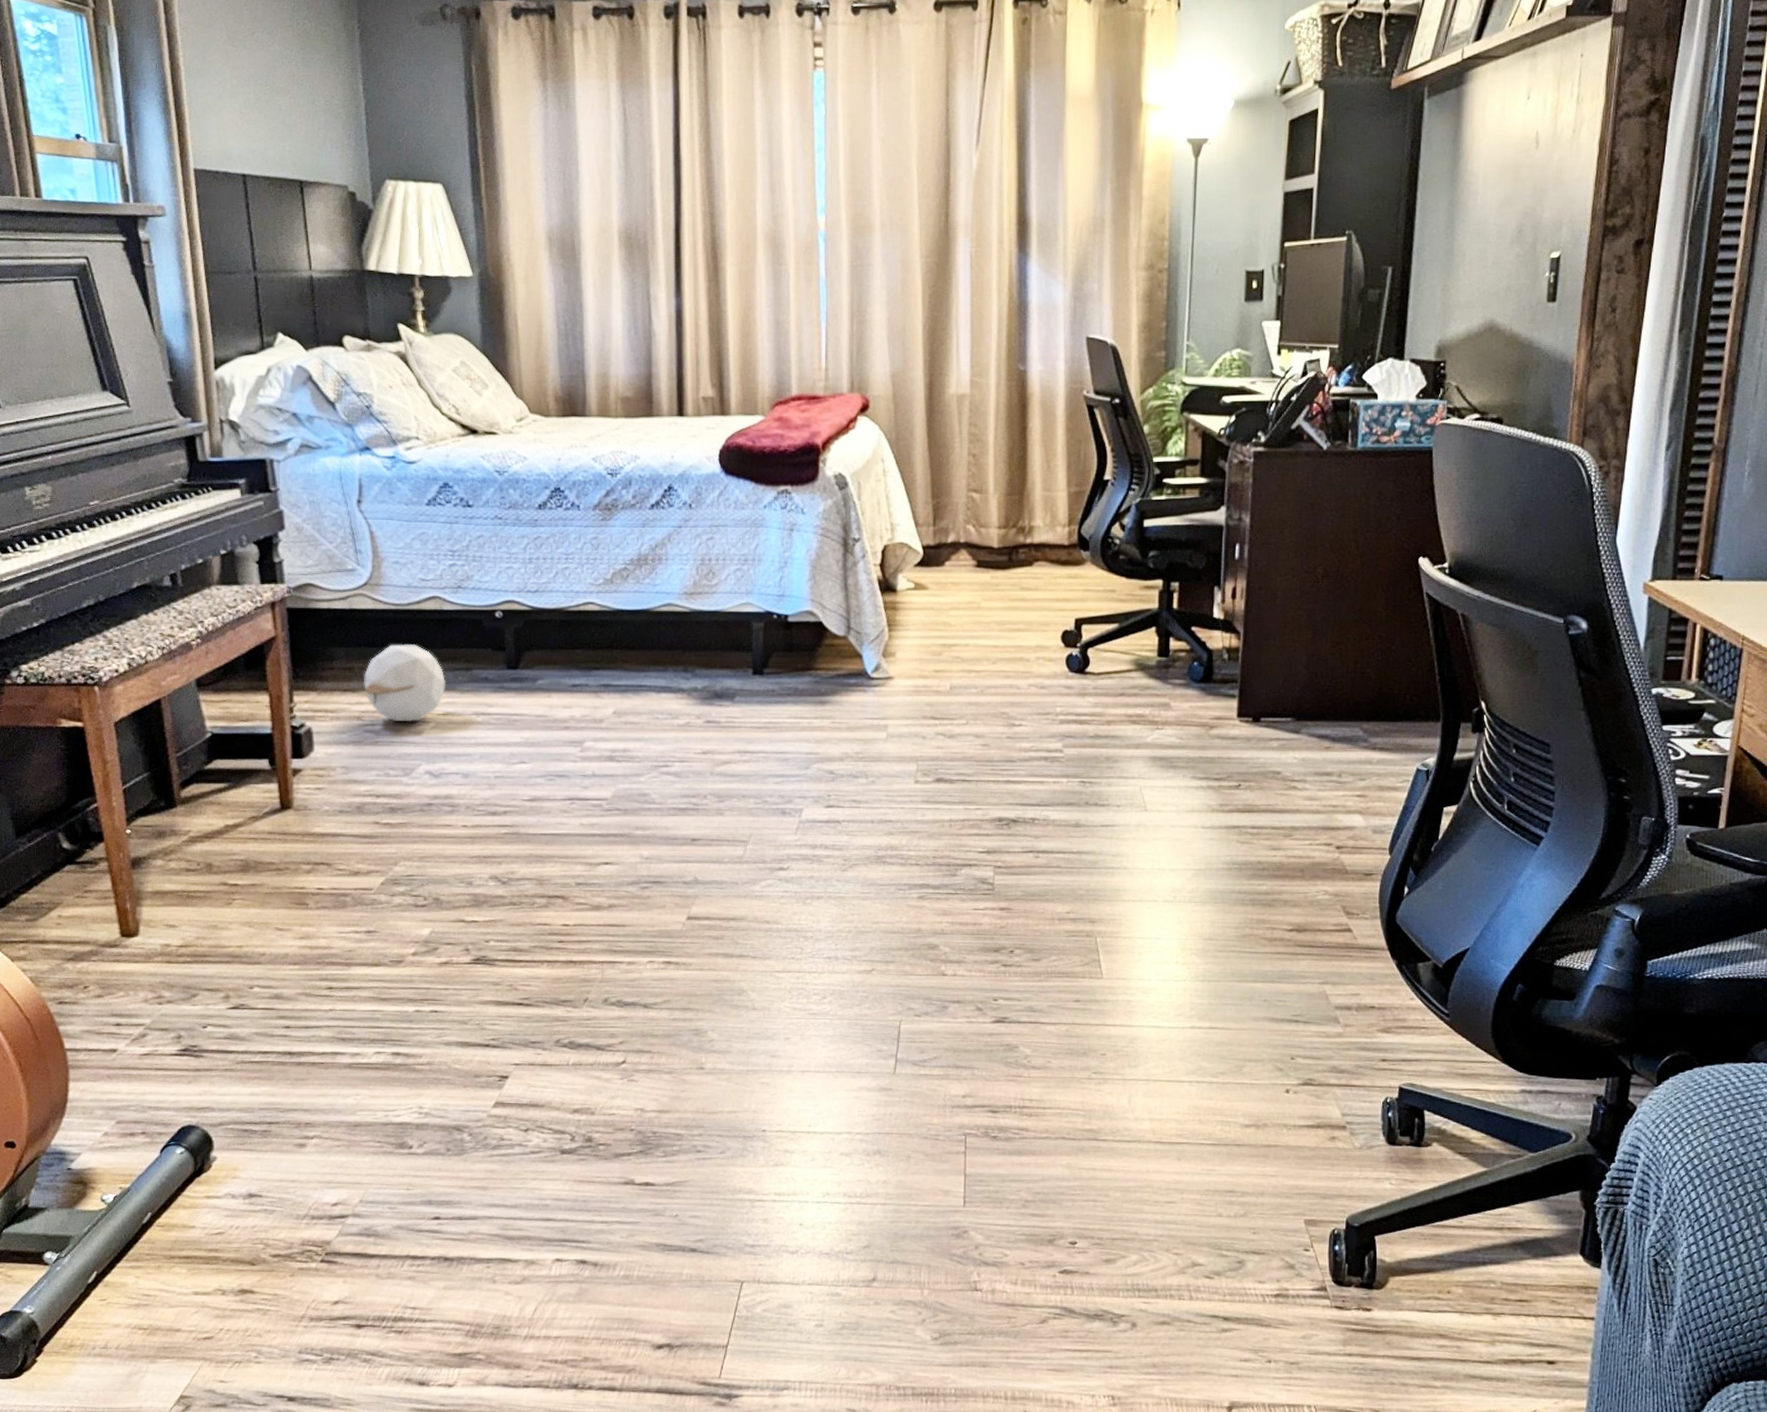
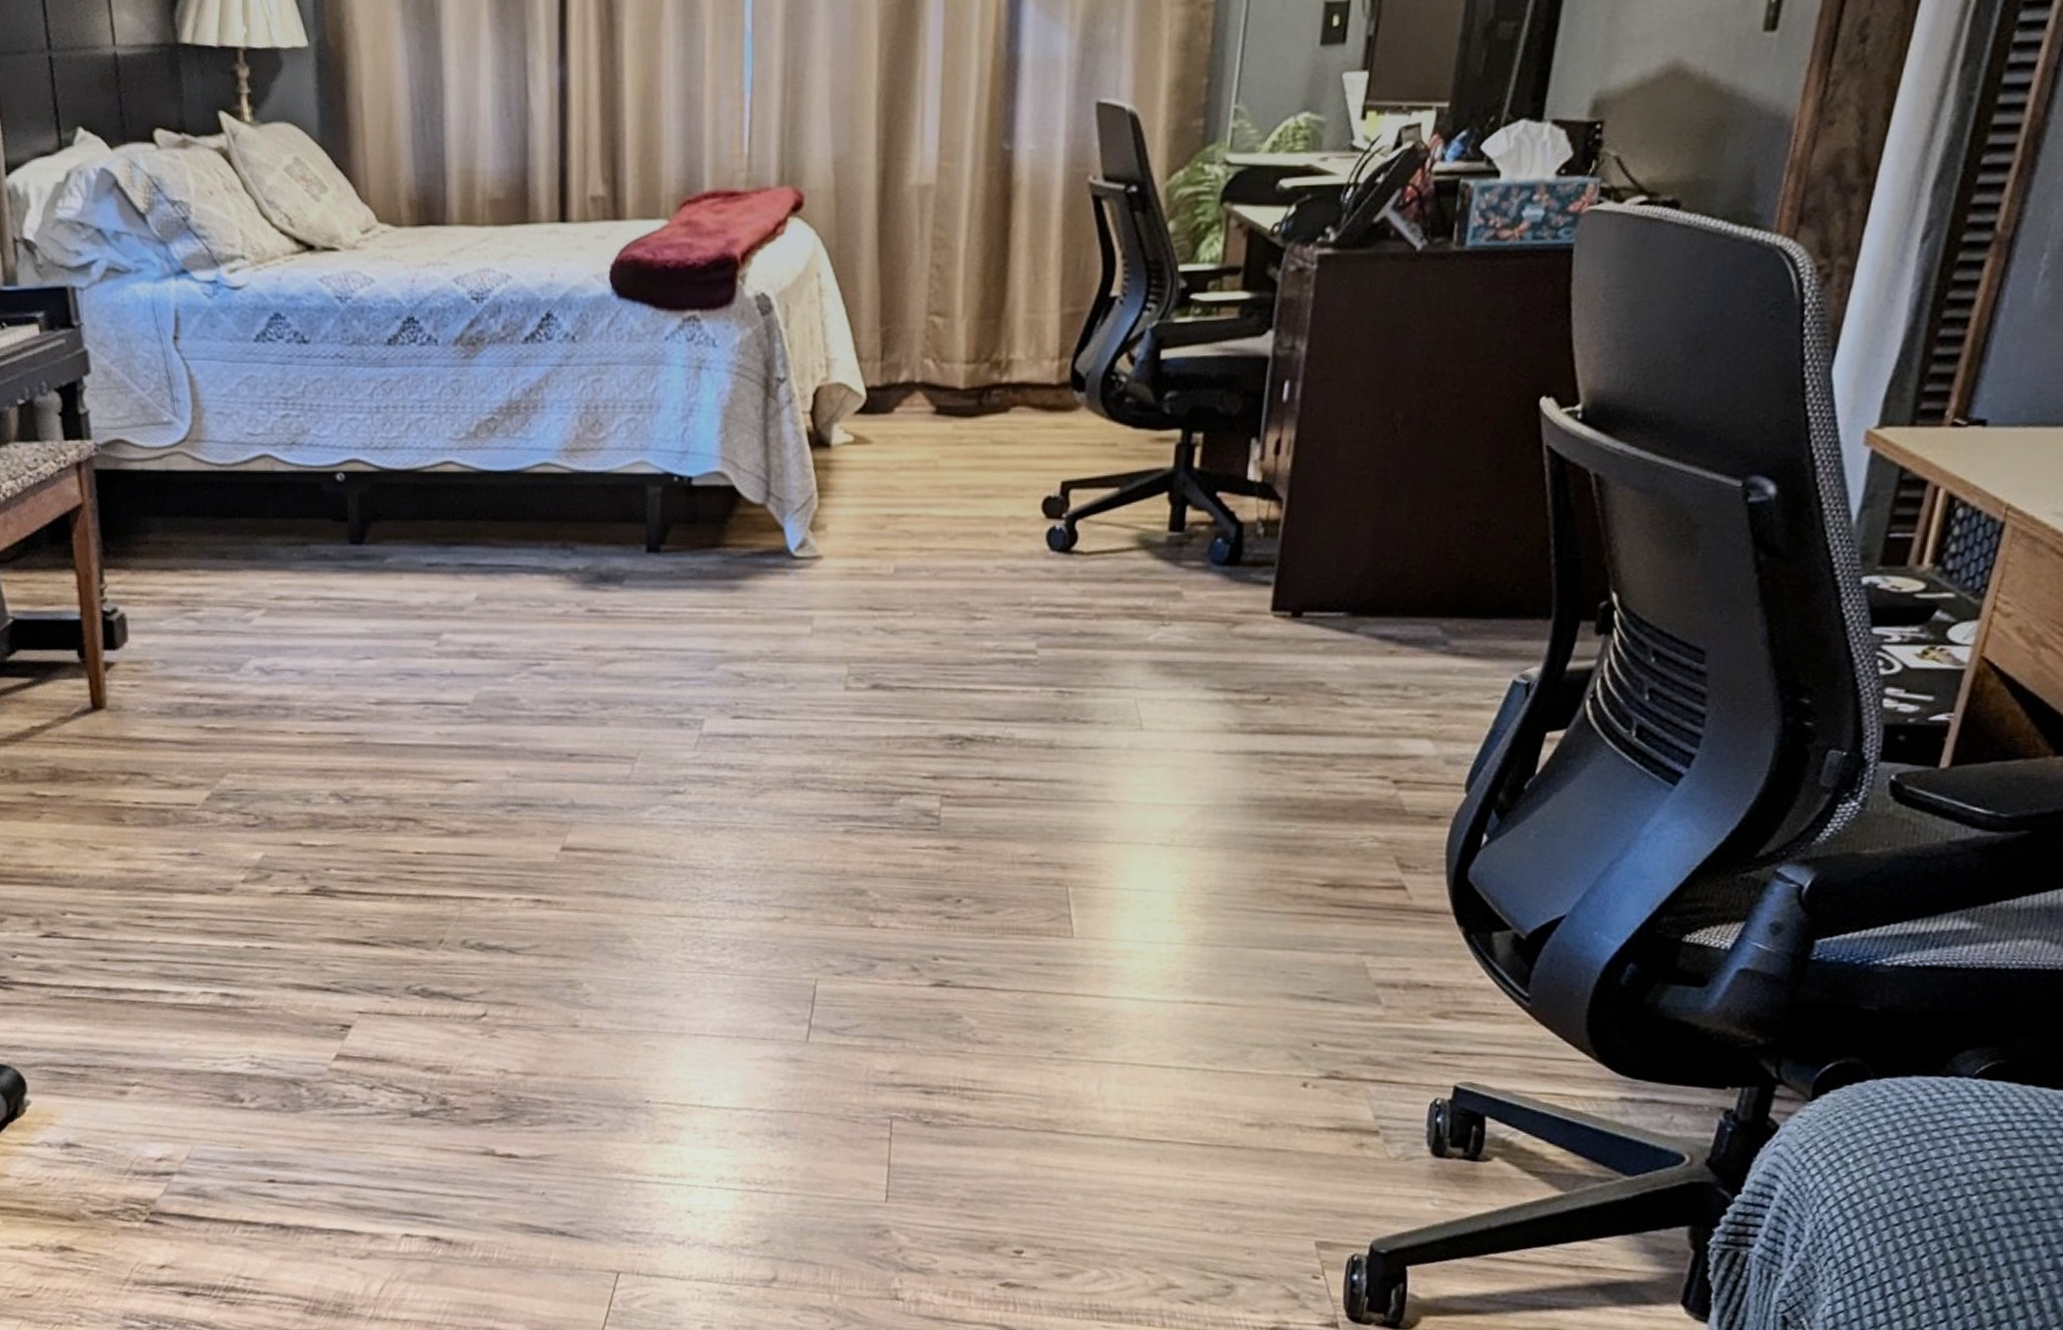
ball: present [364,644,446,722] -> none [184,514,279,608]

